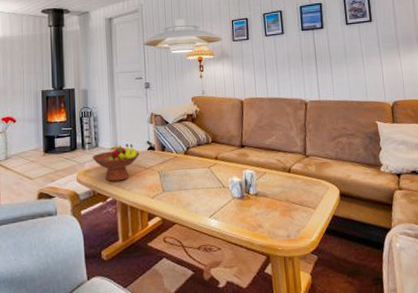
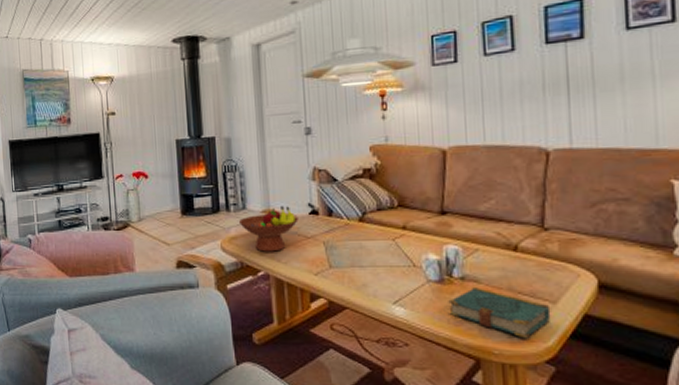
book: none [247,201,313,237] -> present [448,288,551,339]

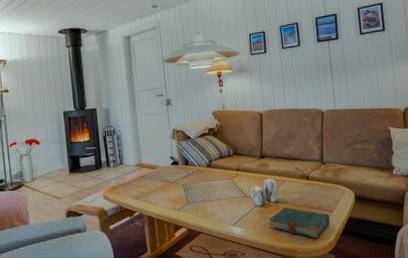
fruit bowl: present [238,205,298,252] -> none [117,159,164,197]

